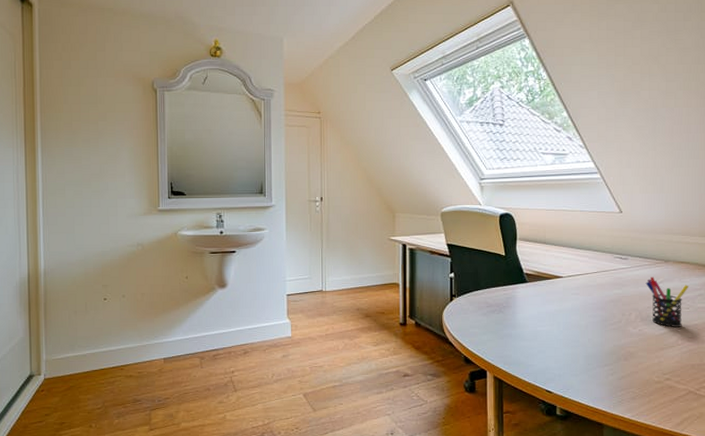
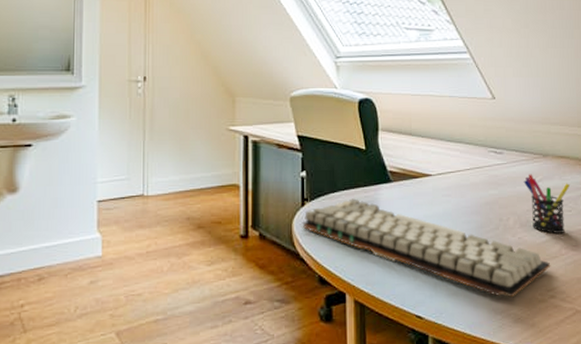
keyboard: none [450,295,668,378] -> present [302,198,551,297]

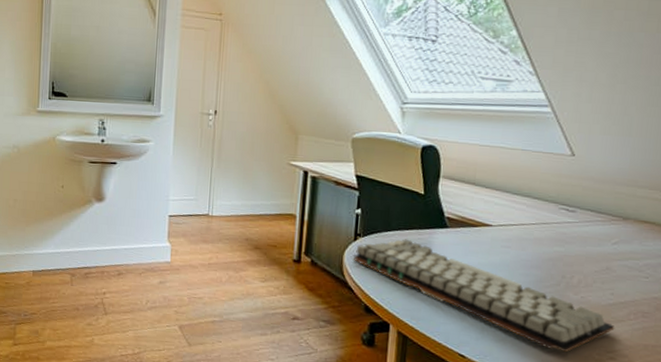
pen holder: present [523,174,570,234] -> none [595,235,651,299]

